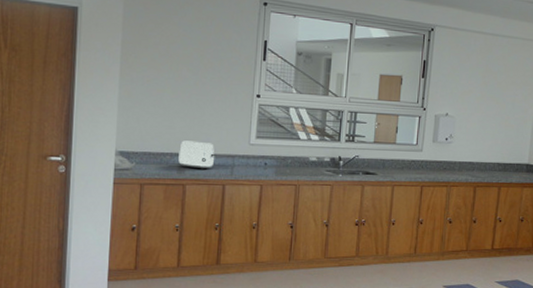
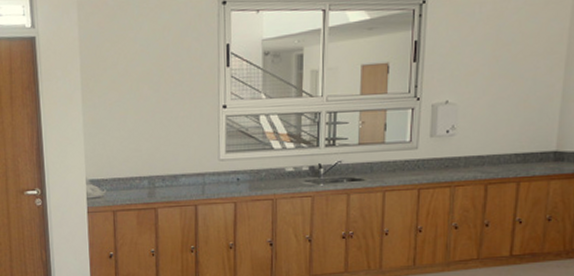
toaster: present [178,140,215,170] -> none [147,162,185,191]

